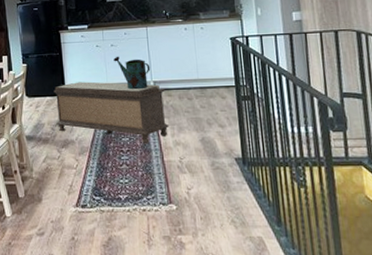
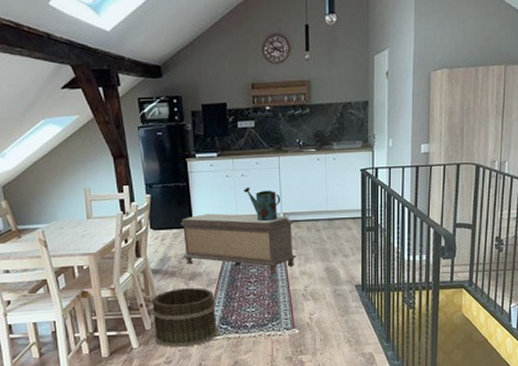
bucket: none [25,156,91,219] -> present [151,288,219,348]

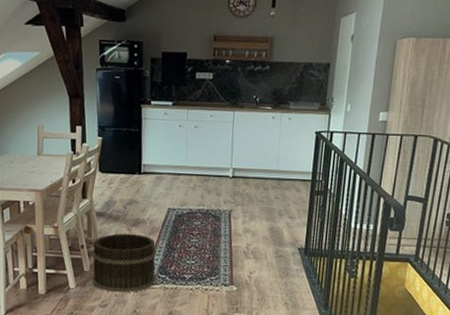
bench: present [180,213,296,275] -> none [129,161,243,229]
watering can: present [244,186,281,222] -> none [195,138,232,176]

